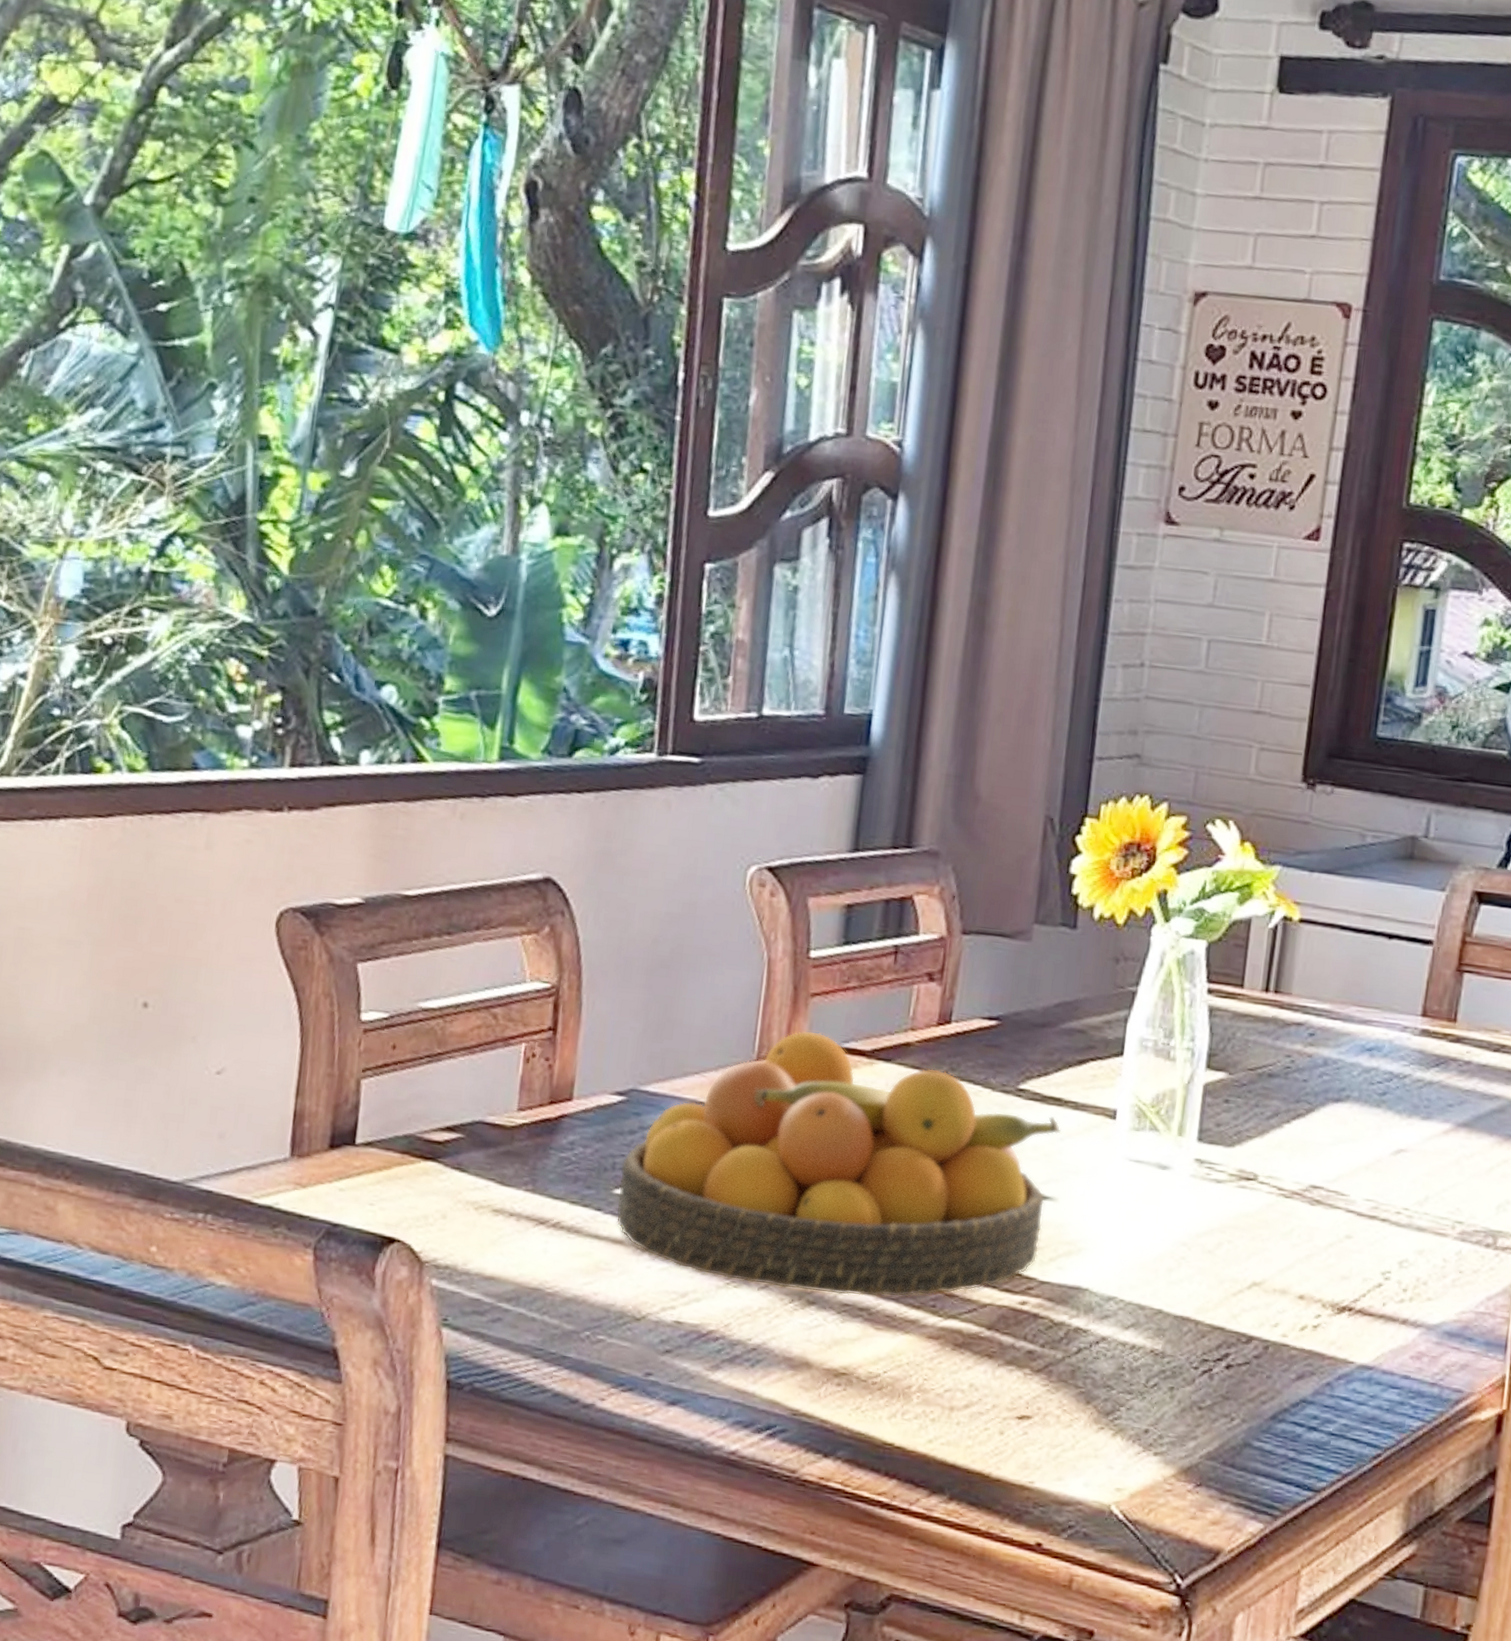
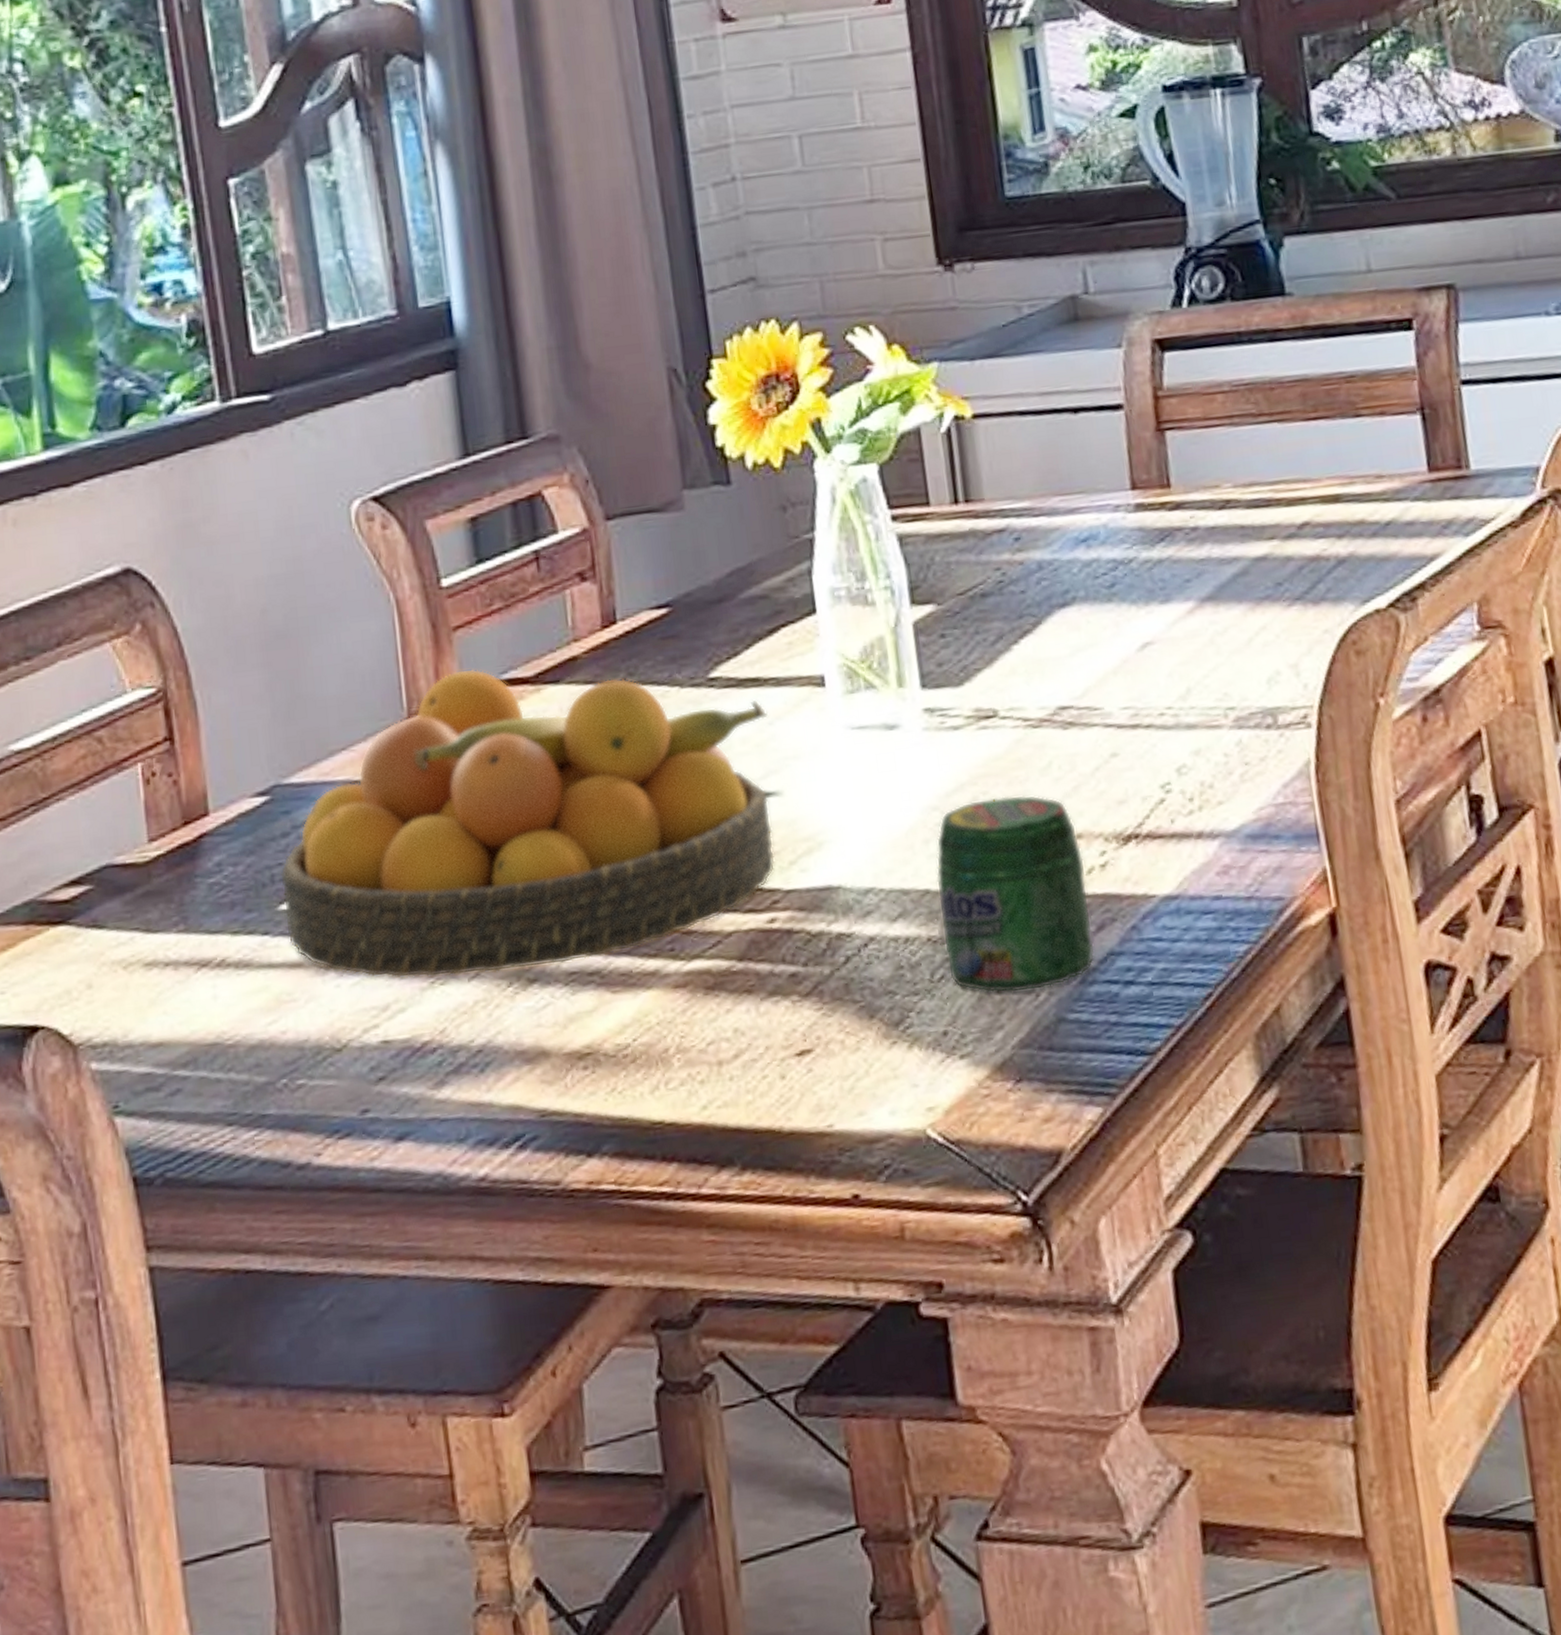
jar: none [1162,1245,1301,1416] -> present [936,794,1095,993]

